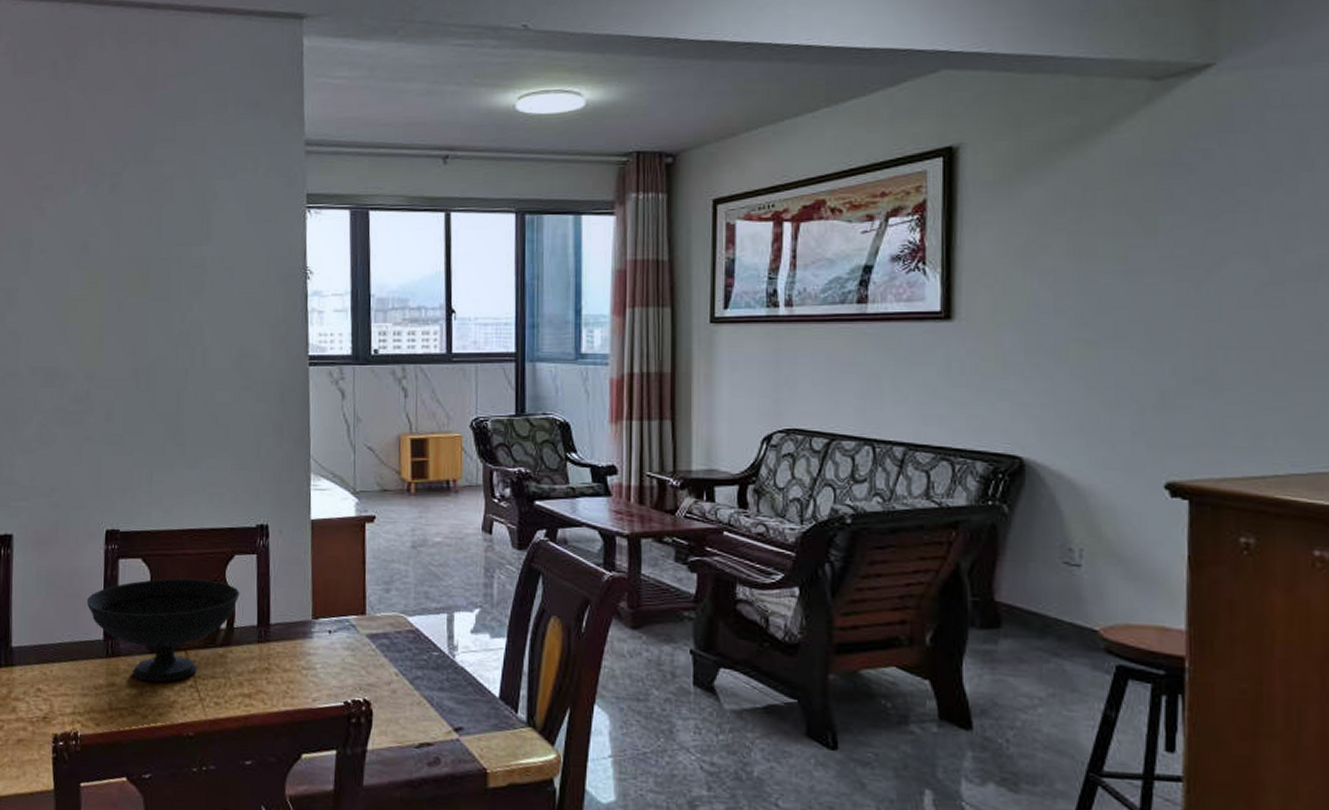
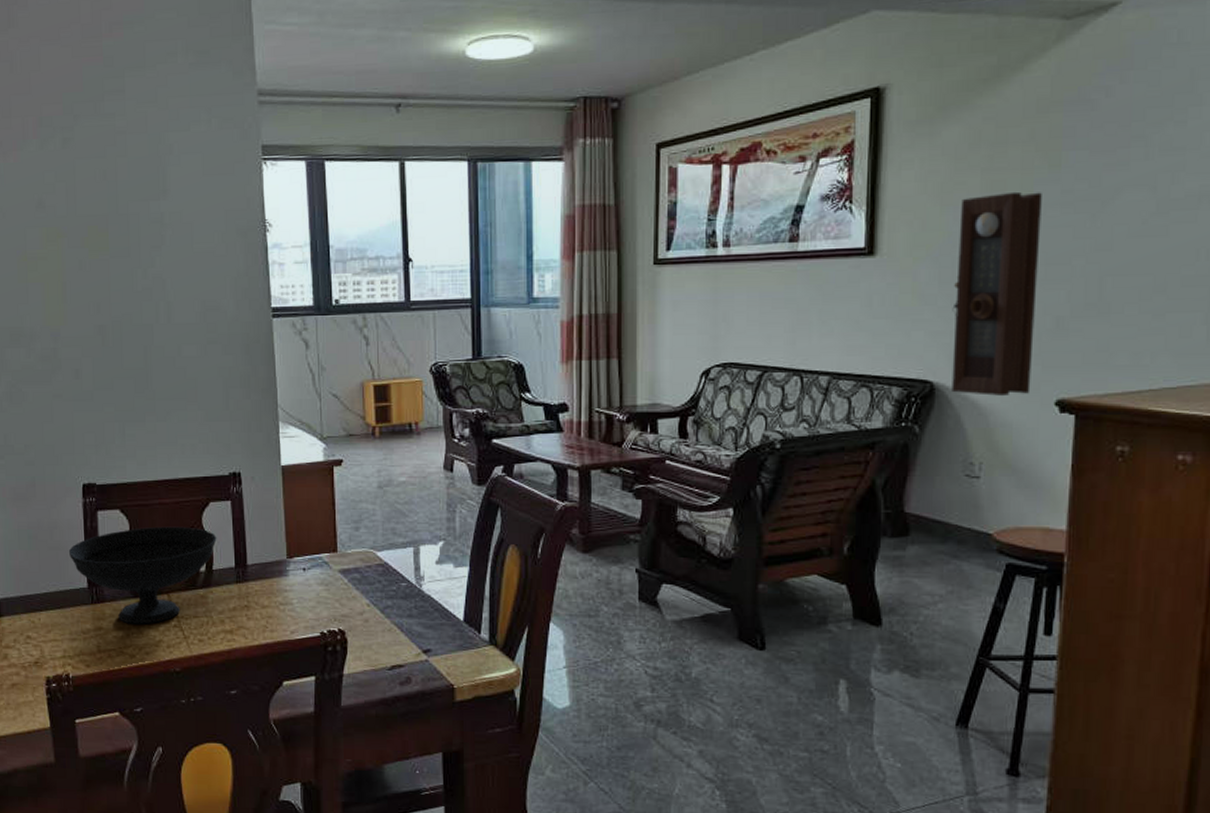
pendulum clock: none [1041,256,1138,476] -> present [952,191,1042,396]

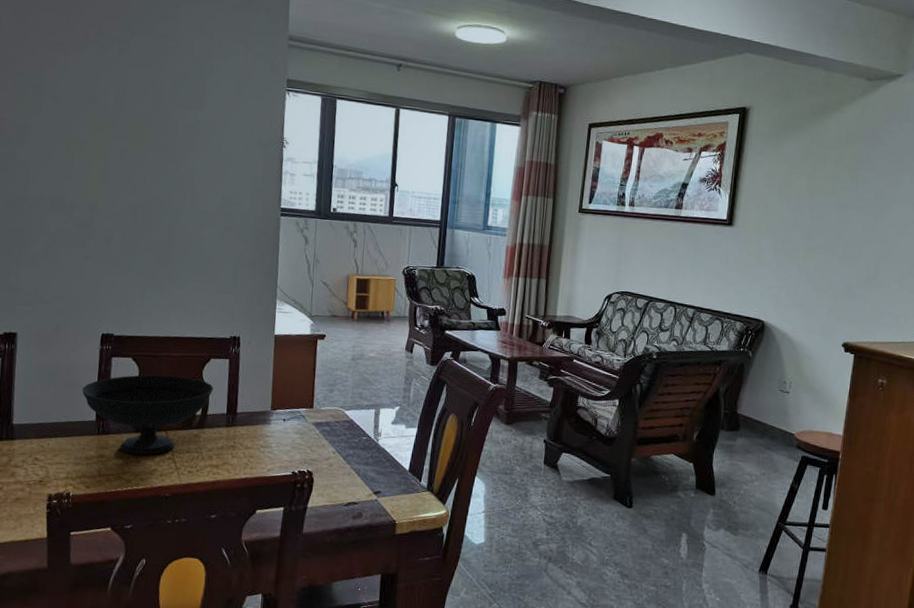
pendulum clock: present [952,191,1042,396] -> none [776,193,845,336]

